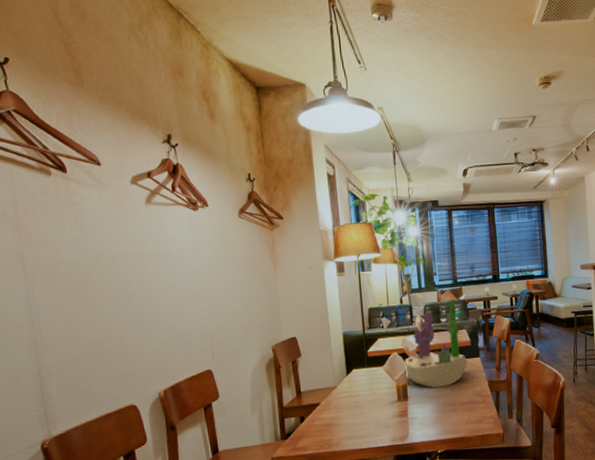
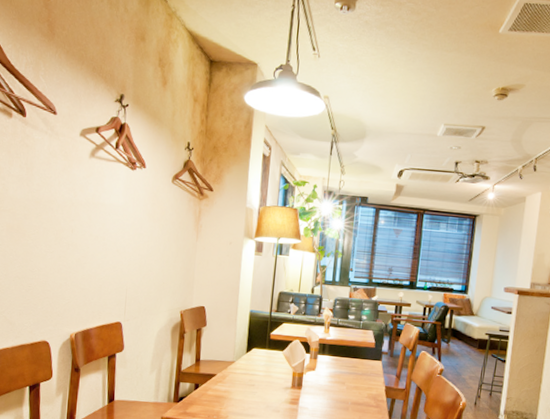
succulent planter: present [403,299,468,388] -> none [303,298,369,383]

